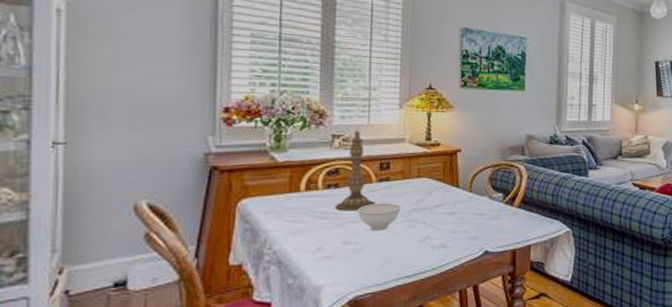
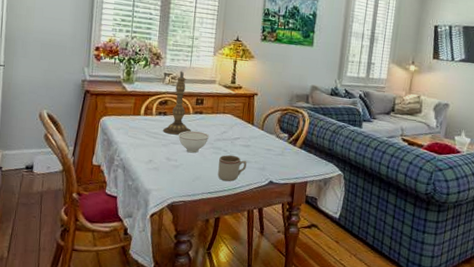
mug: none [416,226,454,259] -> present [217,154,247,182]

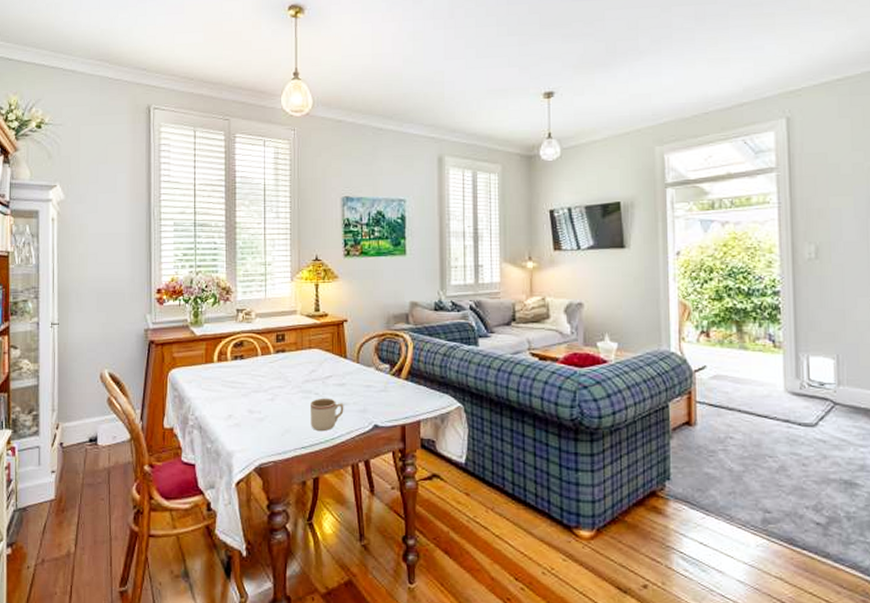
candlestick: present [163,71,191,135] -> none [241,304,274,381]
bowl: present [178,130,210,153] -> none [259,374,297,401]

